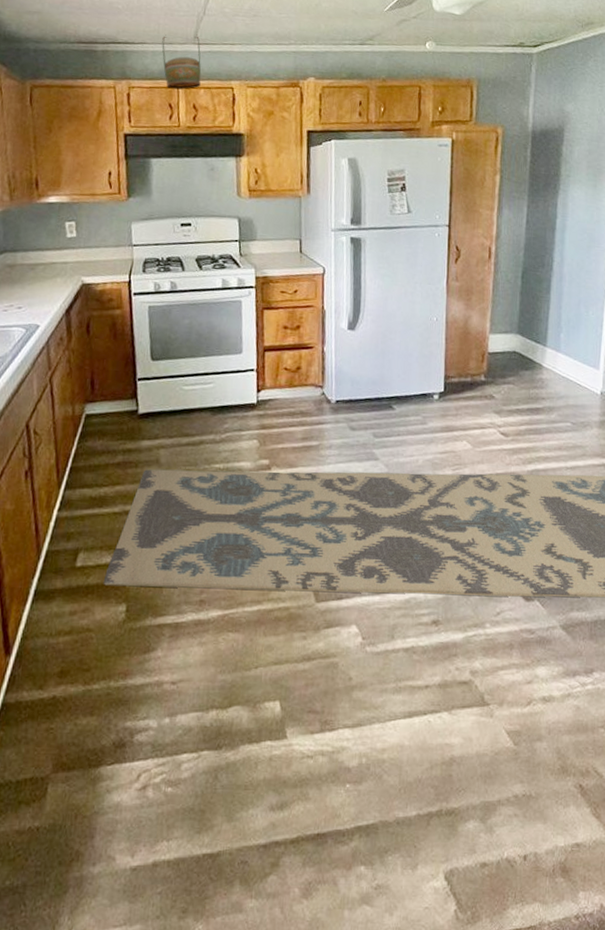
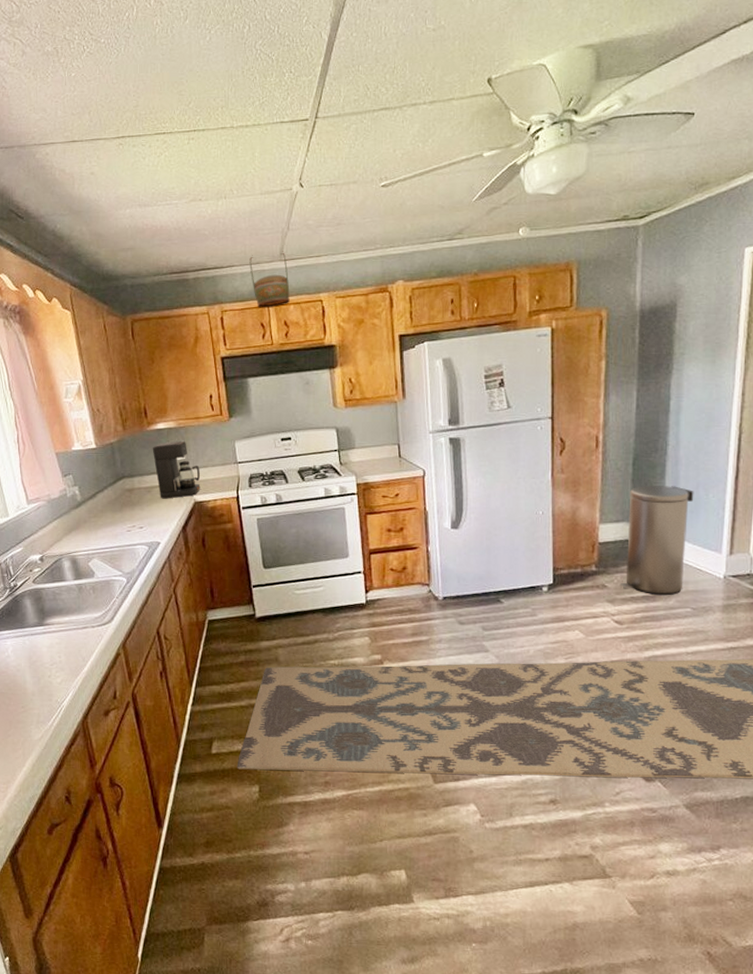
coffee maker: none [40,216,92,278] -> present [152,440,201,499]
pedal bin: none [506,299,576,409] -> present [619,486,694,596]

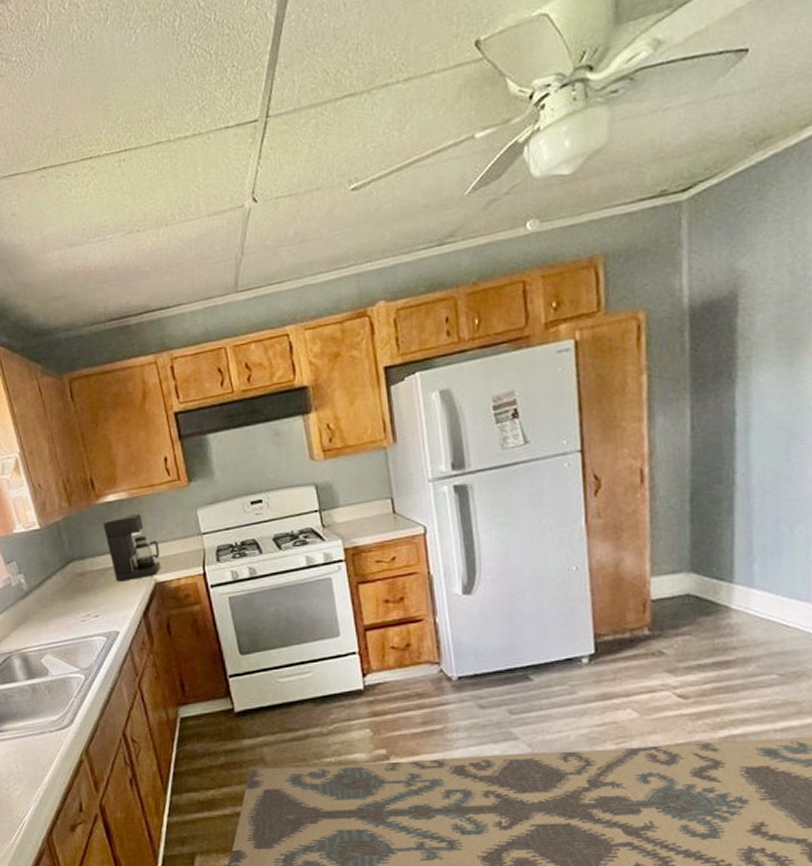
decorative basket: present [249,251,290,308] -> none [199,280,250,351]
pedal bin: present [619,486,694,596] -> none [681,523,774,661]

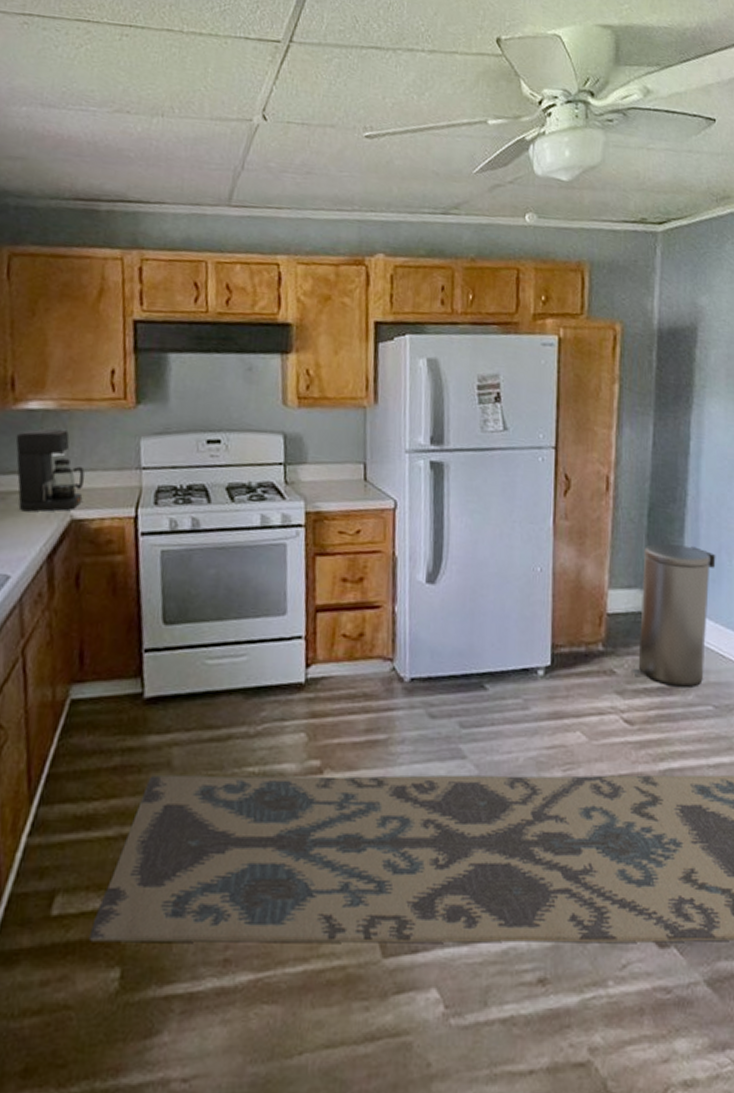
pedal bin: none [681,523,774,661] -> present [630,543,716,688]

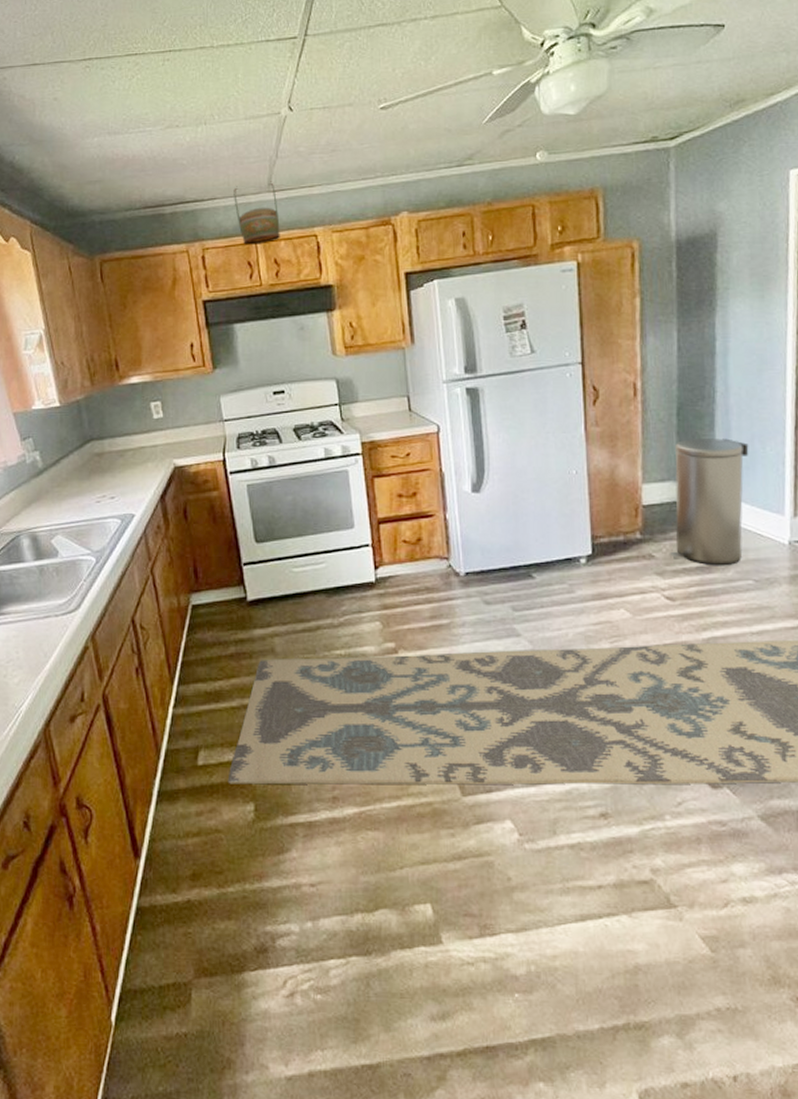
coffee maker: present [15,428,85,512] -> none [125,396,181,464]
decorative basket: none [186,193,238,265] -> present [234,181,280,245]

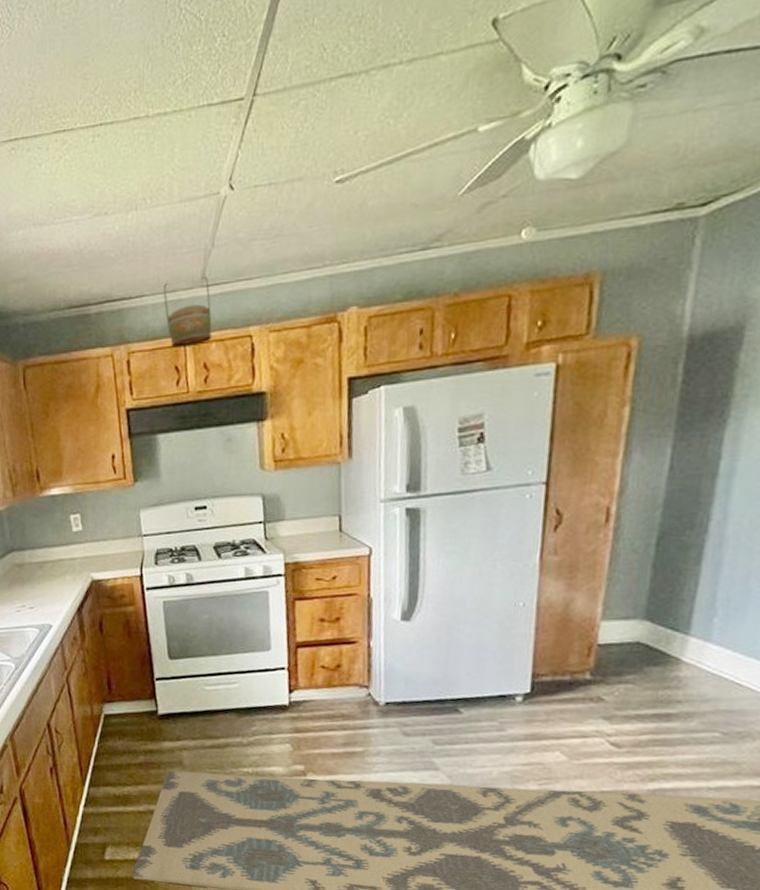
pedal bin: present [669,438,749,566] -> none [621,573,743,715]

